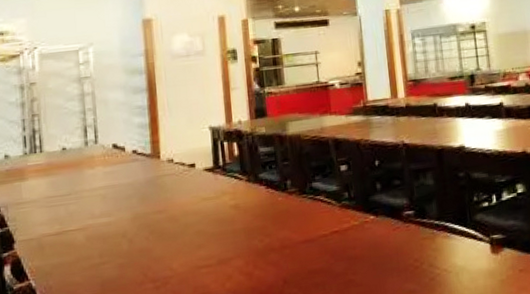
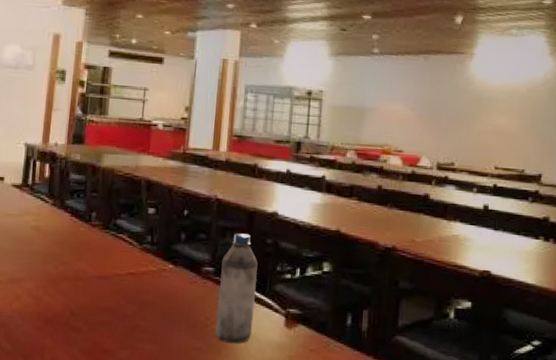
water bottle: none [420,172,462,280] -> present [215,233,258,344]

